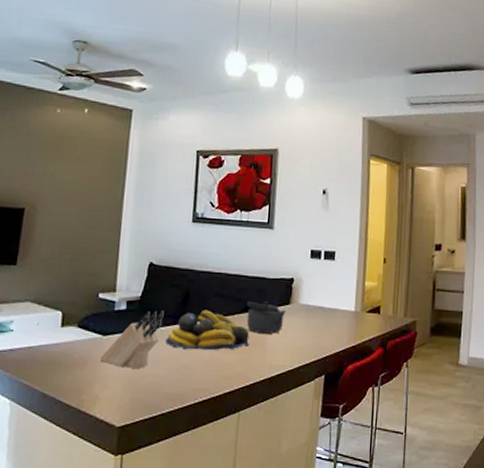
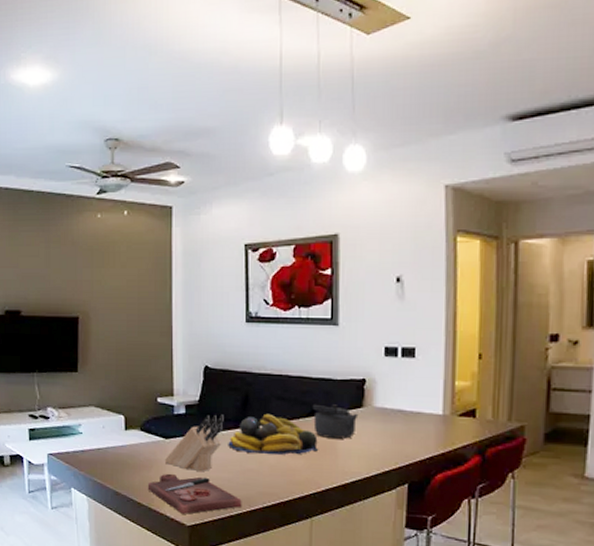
cutting board: none [78,371,175,415] -> present [147,473,242,514]

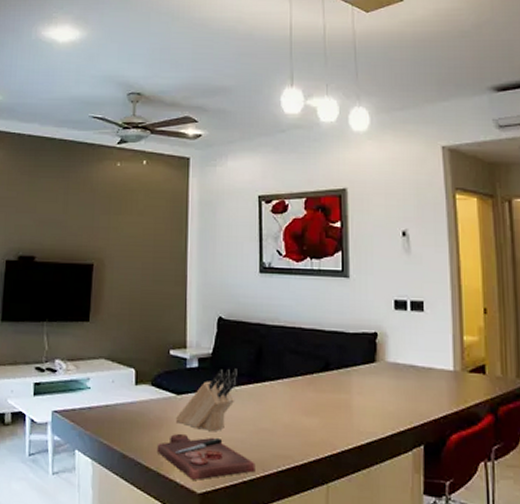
fruit bowl: present [228,413,319,455] -> none [241,368,334,413]
kettle: present [312,404,359,439] -> none [326,358,372,396]

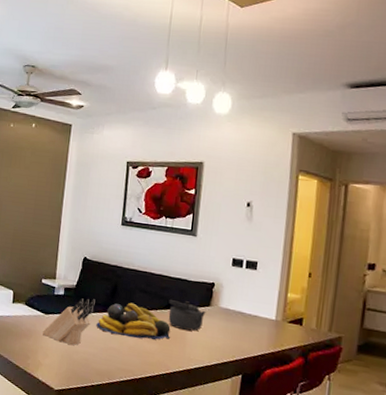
cutting board: present [156,433,255,480] -> none [25,343,103,380]
fruit bowl: none [241,368,334,413] -> present [96,302,171,340]
kettle: none [326,358,372,396] -> present [168,299,206,331]

